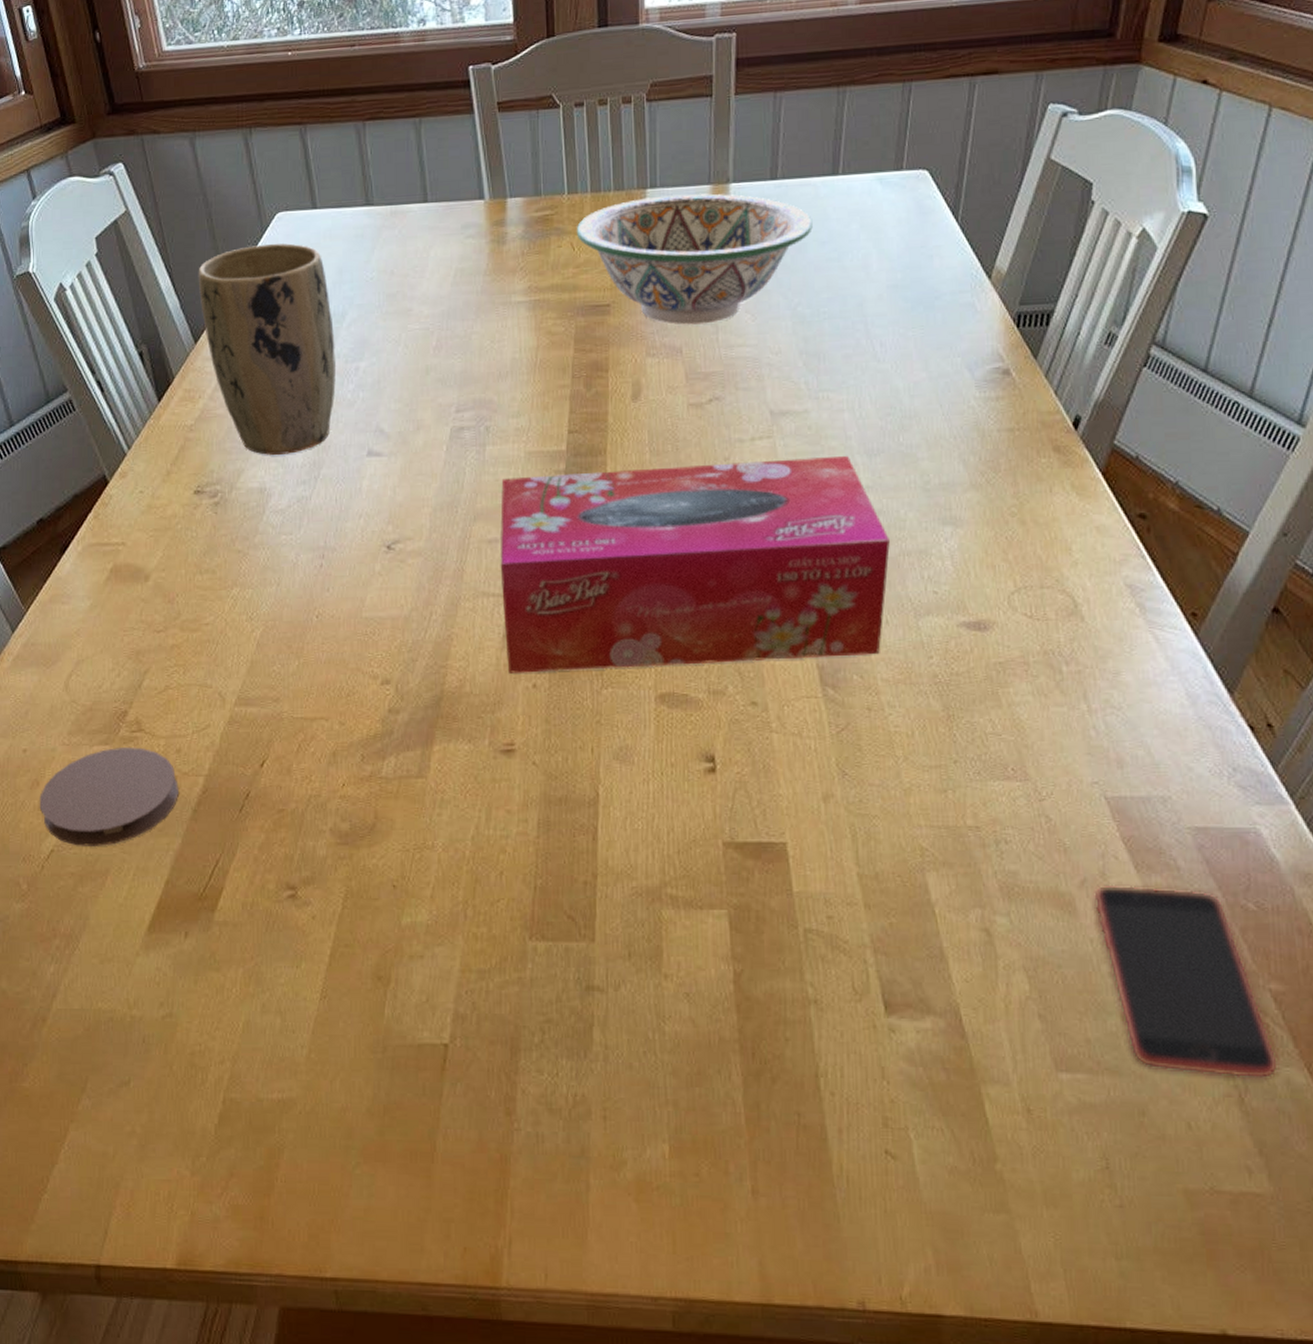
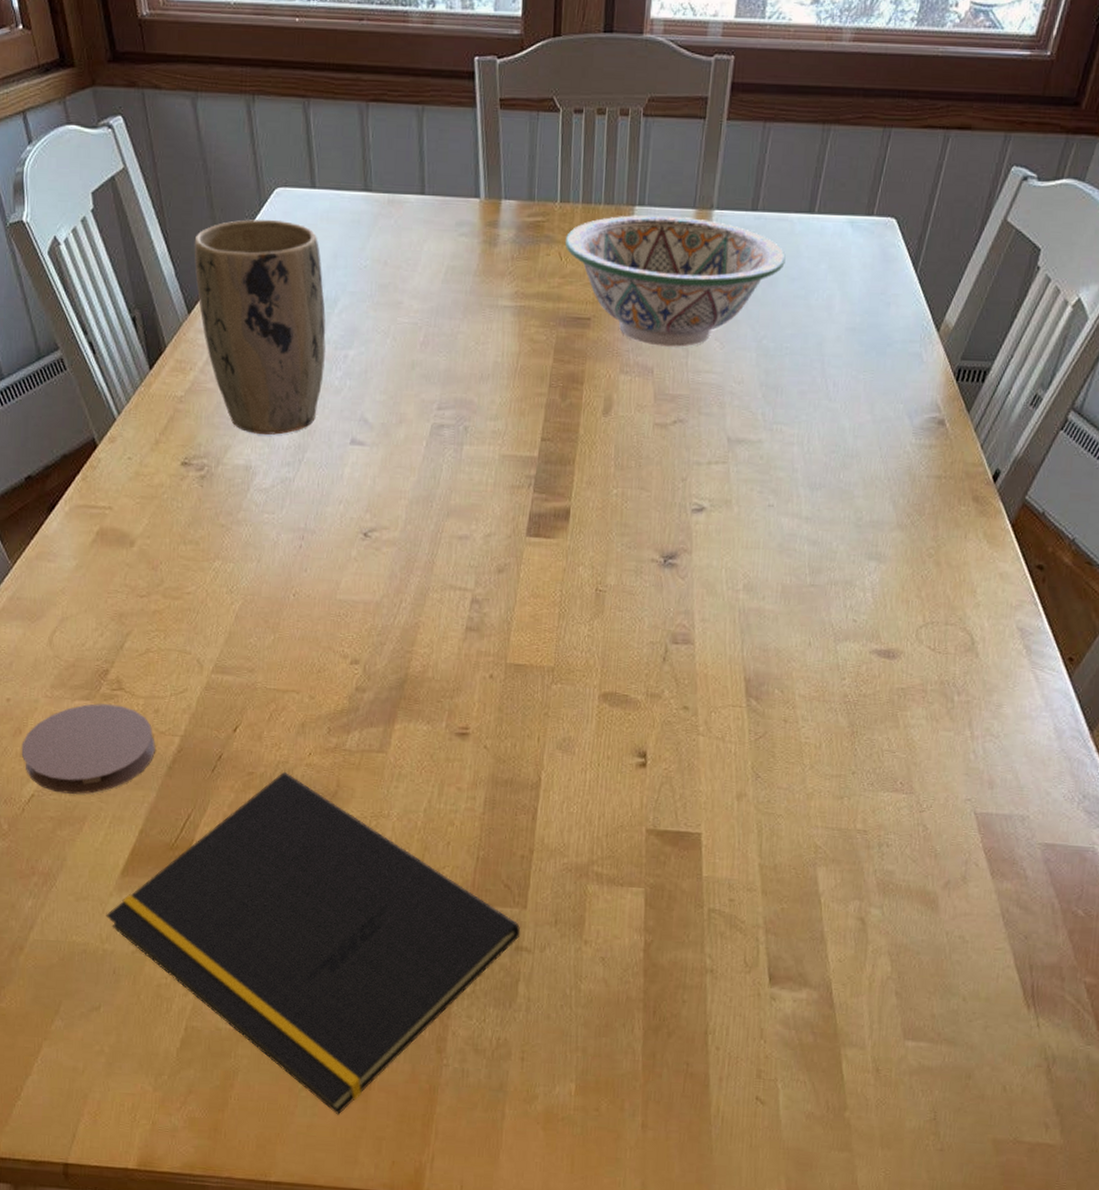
notepad: none [133,806,591,1195] -> present [106,771,521,1115]
tissue box: present [500,455,890,673] -> none [468,478,821,673]
smartphone: present [1094,884,1279,1079] -> none [953,887,1083,1054]

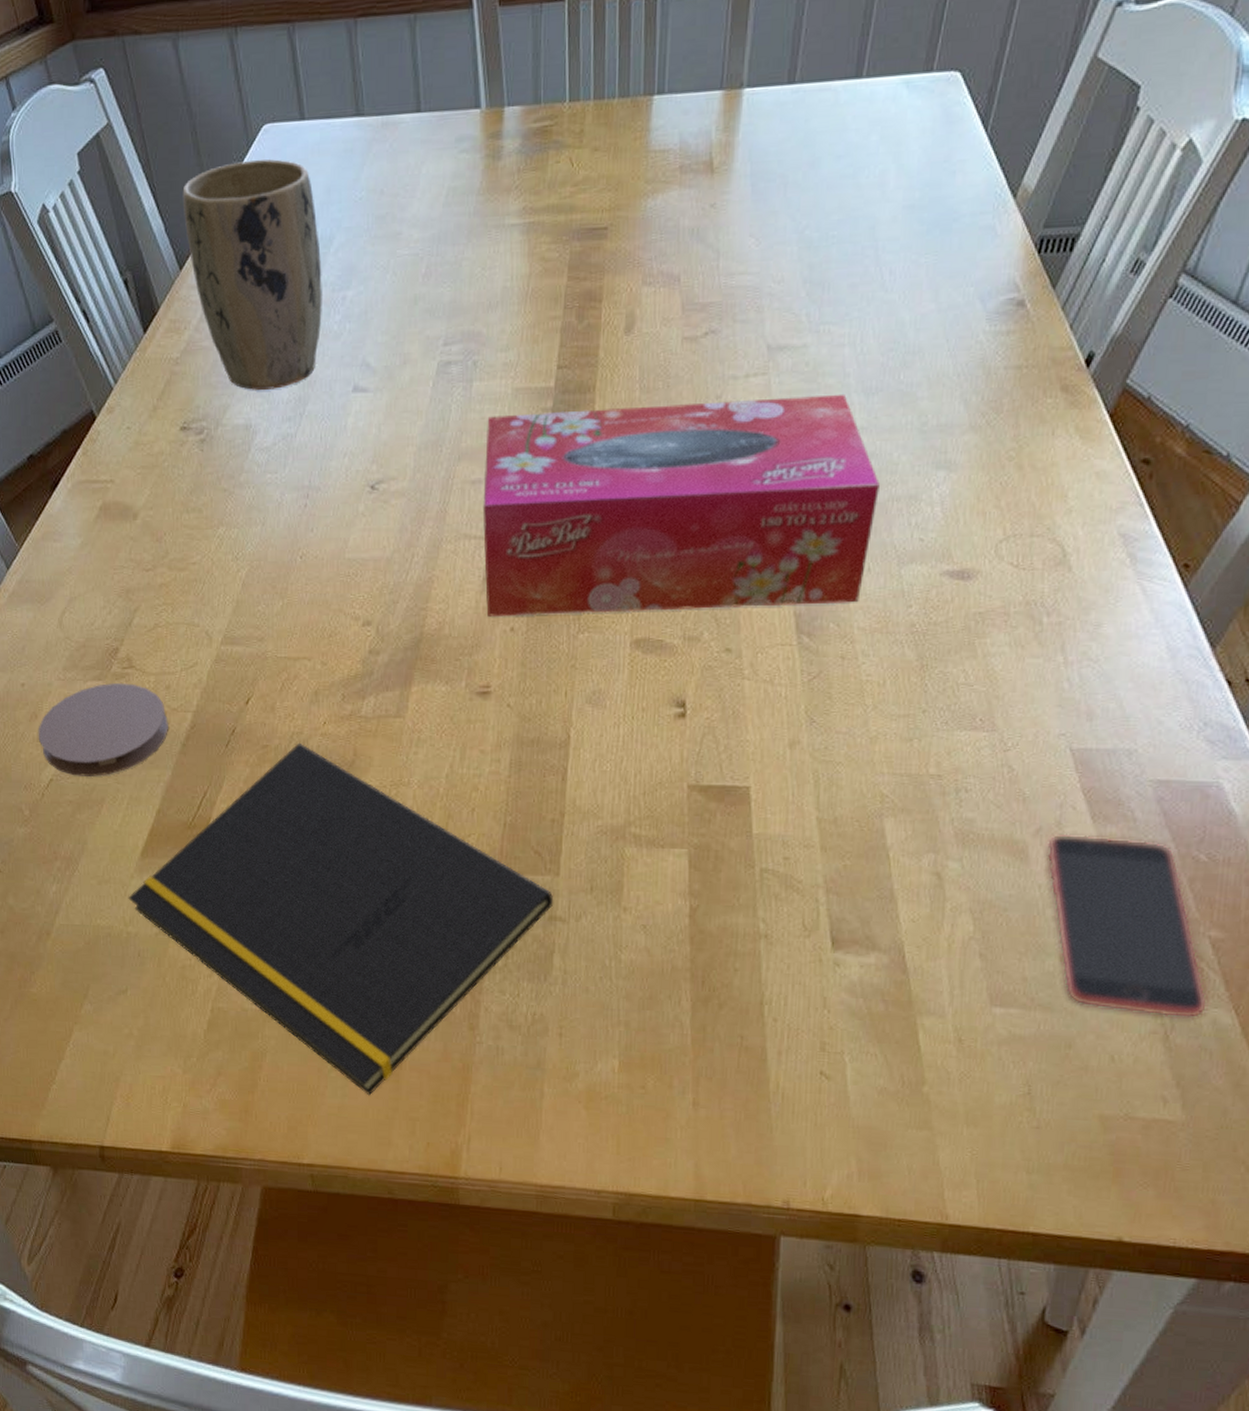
tissue box: none [468,478,821,673] -> present [482,393,880,617]
decorative bowl: present [565,215,786,347] -> none [576,100,829,251]
smartphone: none [953,887,1083,1054] -> present [1046,833,1208,1019]

